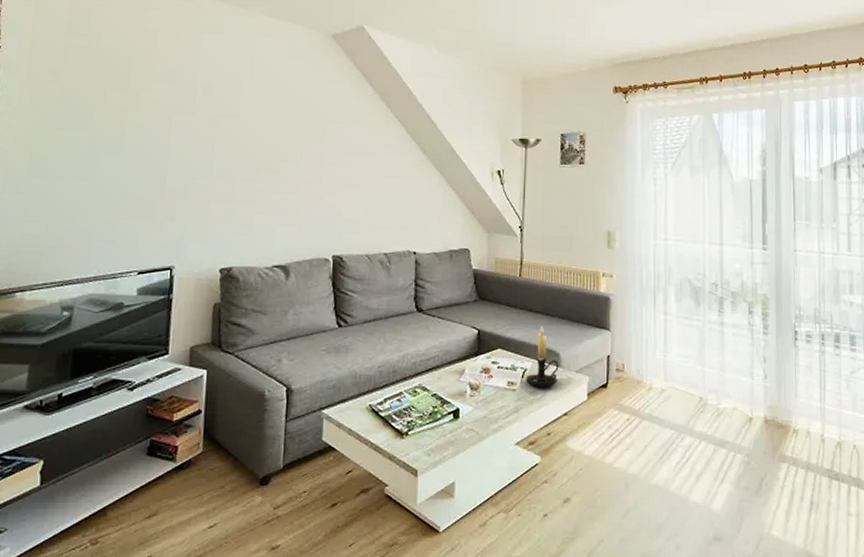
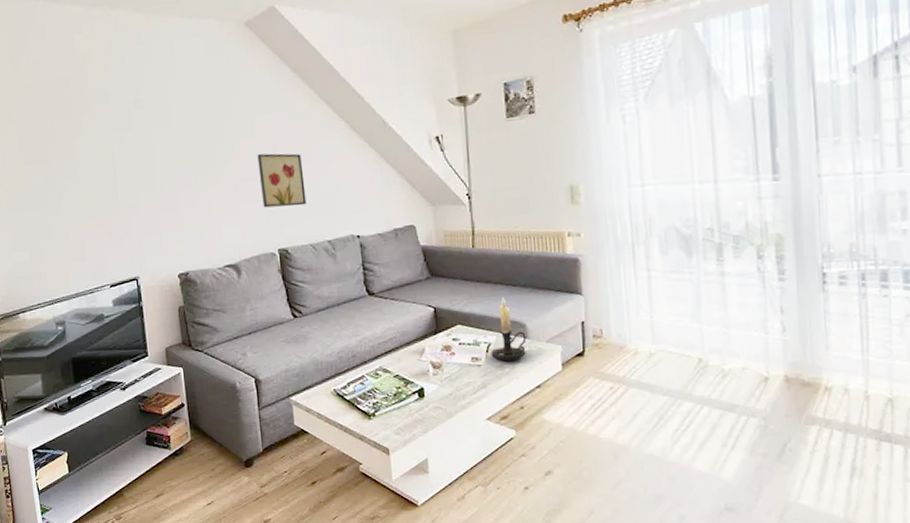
wall art: none [323,159,370,216] -> present [257,153,307,208]

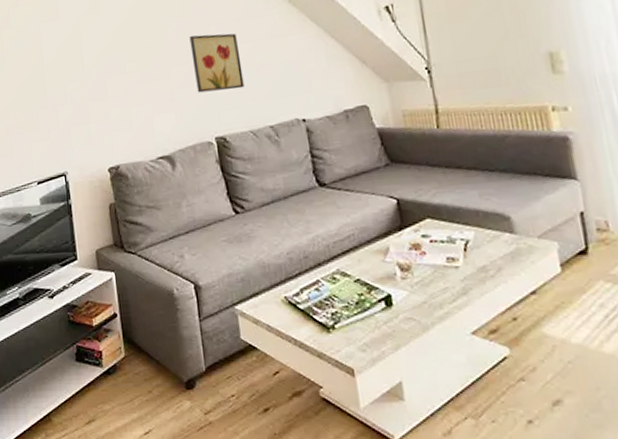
candle holder: present [491,297,527,362] -> none [469,185,514,262]

